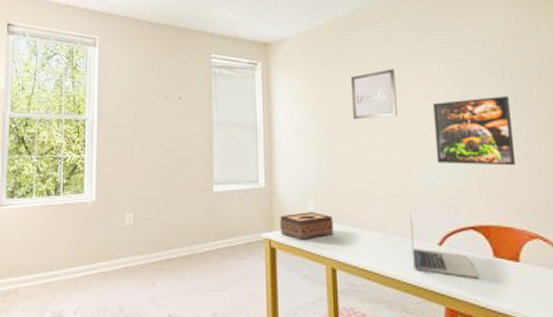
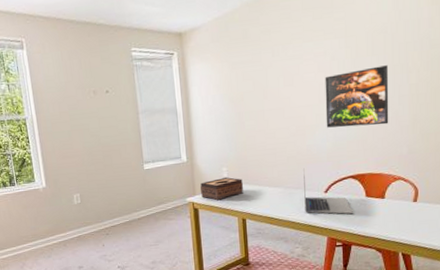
wall art: present [351,69,397,120] -> none [256,48,295,97]

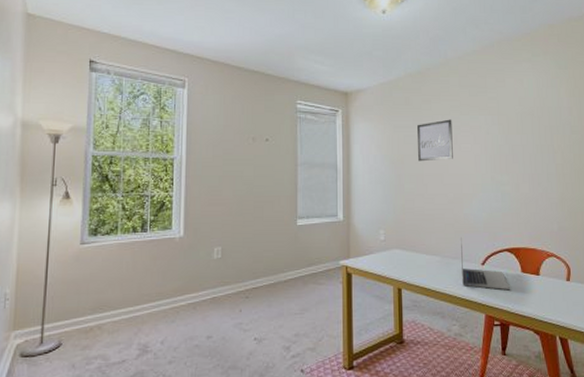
tissue box: present [200,177,243,201] -> none [356,241,400,266]
wall art: none [256,48,295,97] -> present [417,119,453,162]
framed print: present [325,65,389,128] -> none [480,144,540,200]

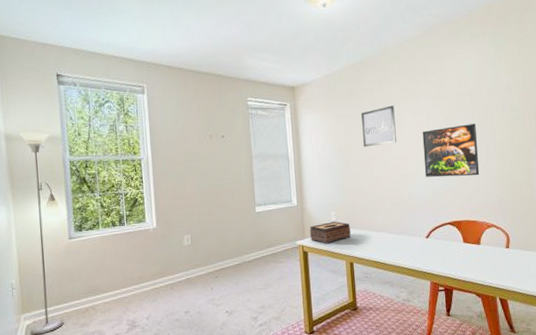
tissue box: none [356,241,400,266] -> present [310,221,351,244]
laptop: present [460,237,511,291] -> none [405,214,454,260]
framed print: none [480,144,540,200] -> present [422,124,480,177]

